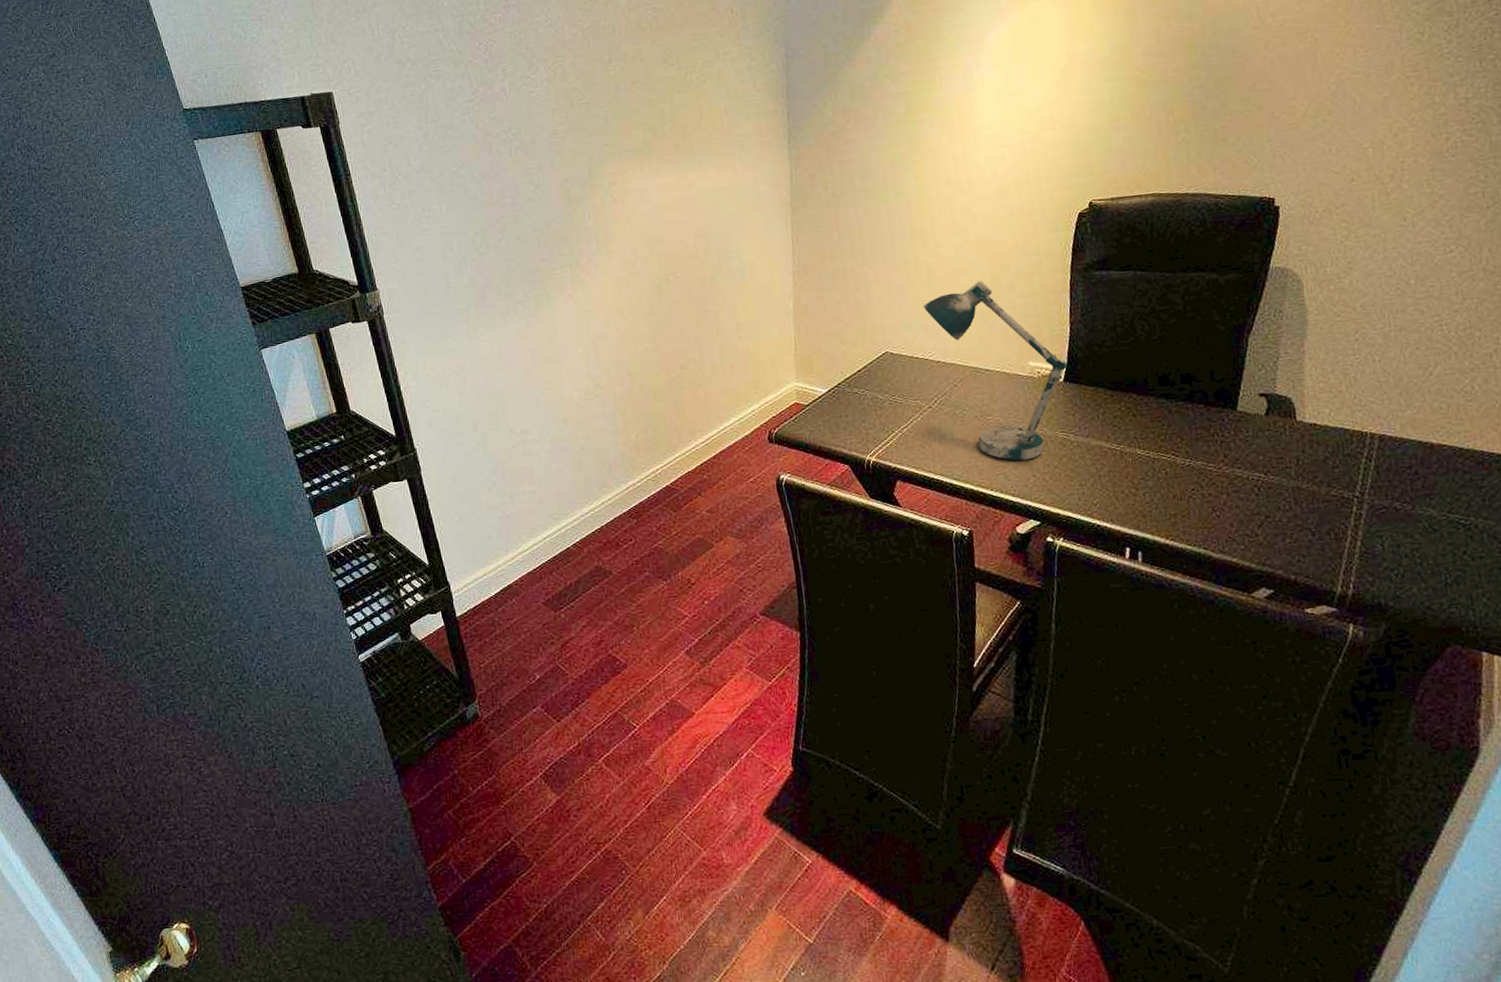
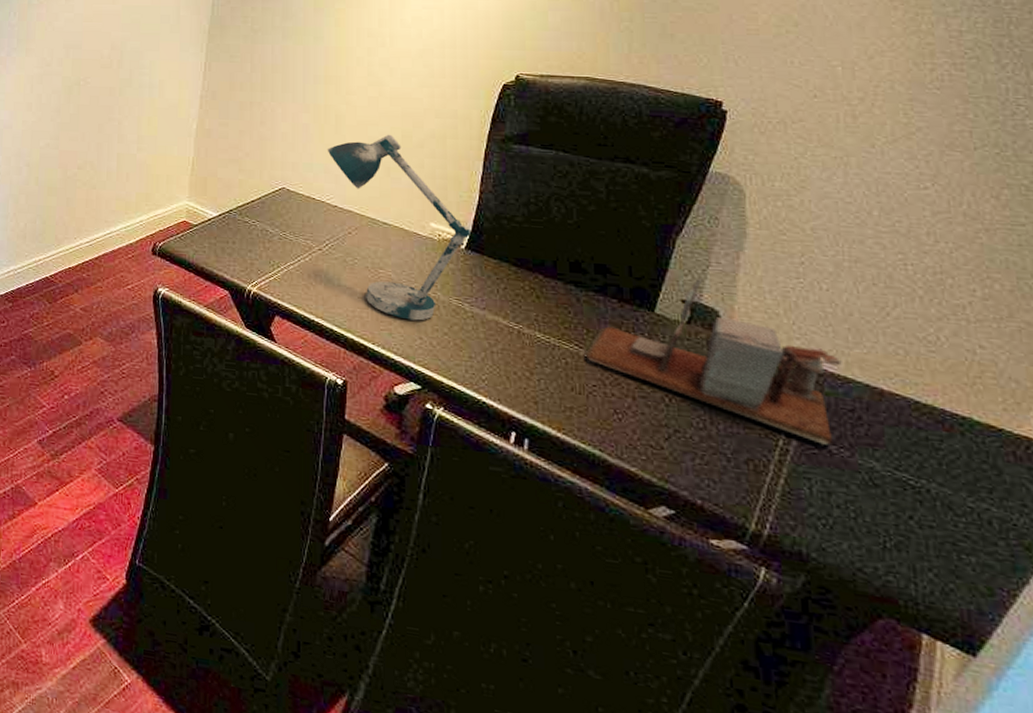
desk organizer: none [1181,370,1398,503] -> present [585,278,842,445]

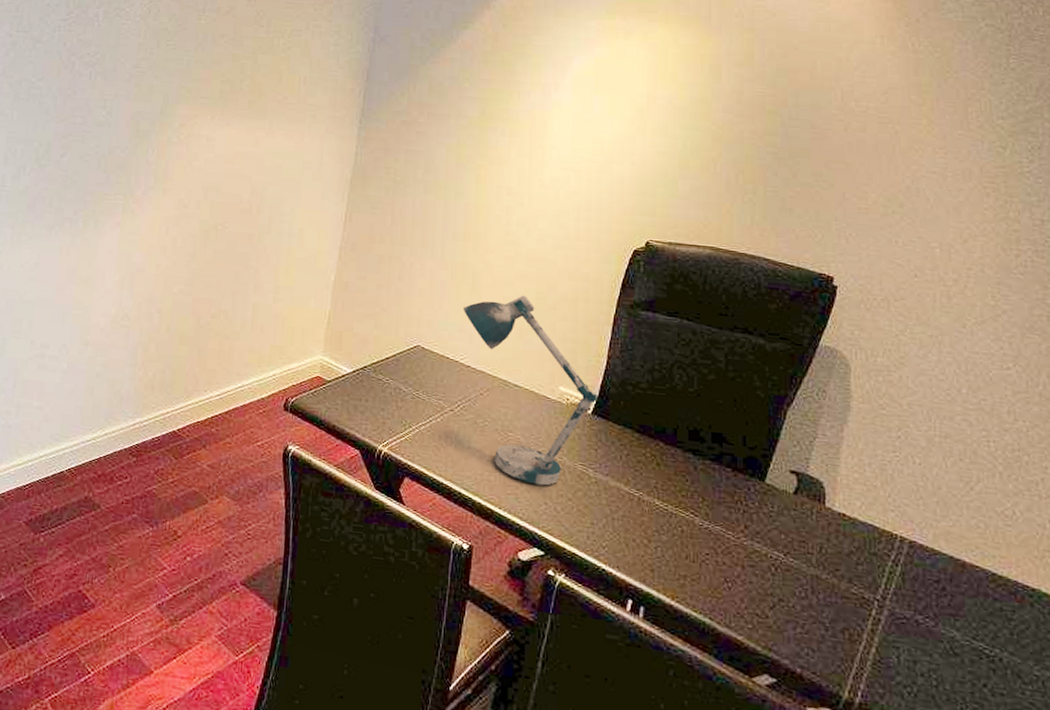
desk organizer: present [585,278,842,445] -> none [700,449,930,615]

